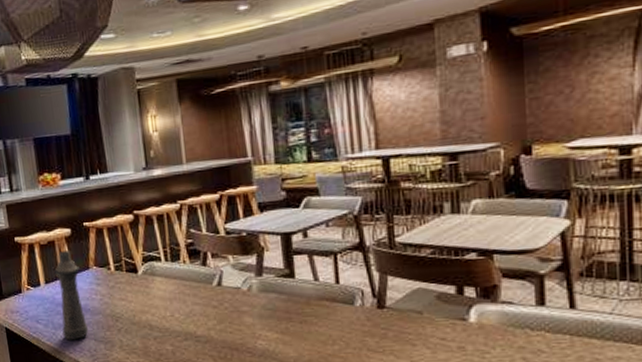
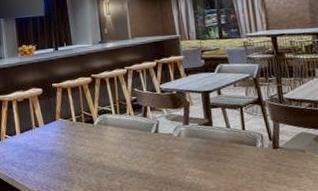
bottle: present [54,251,89,341] -> none [28,106,54,180]

